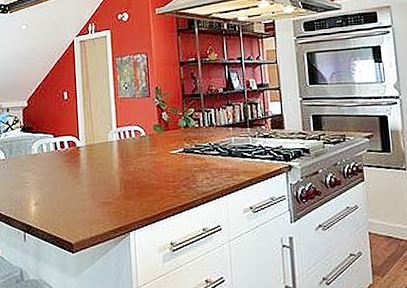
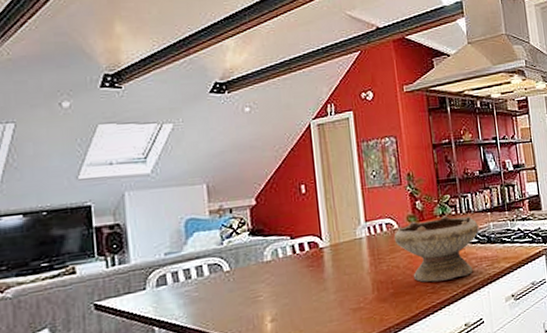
bowl: none [141,127,220,187] -> present [394,215,479,283]

